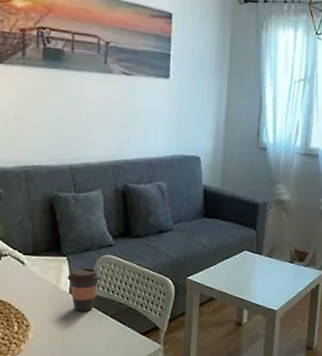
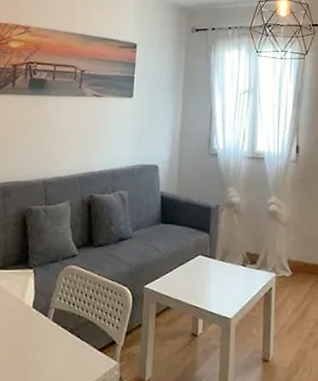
coffee cup: present [67,268,102,311] -> none [32,280,64,327]

